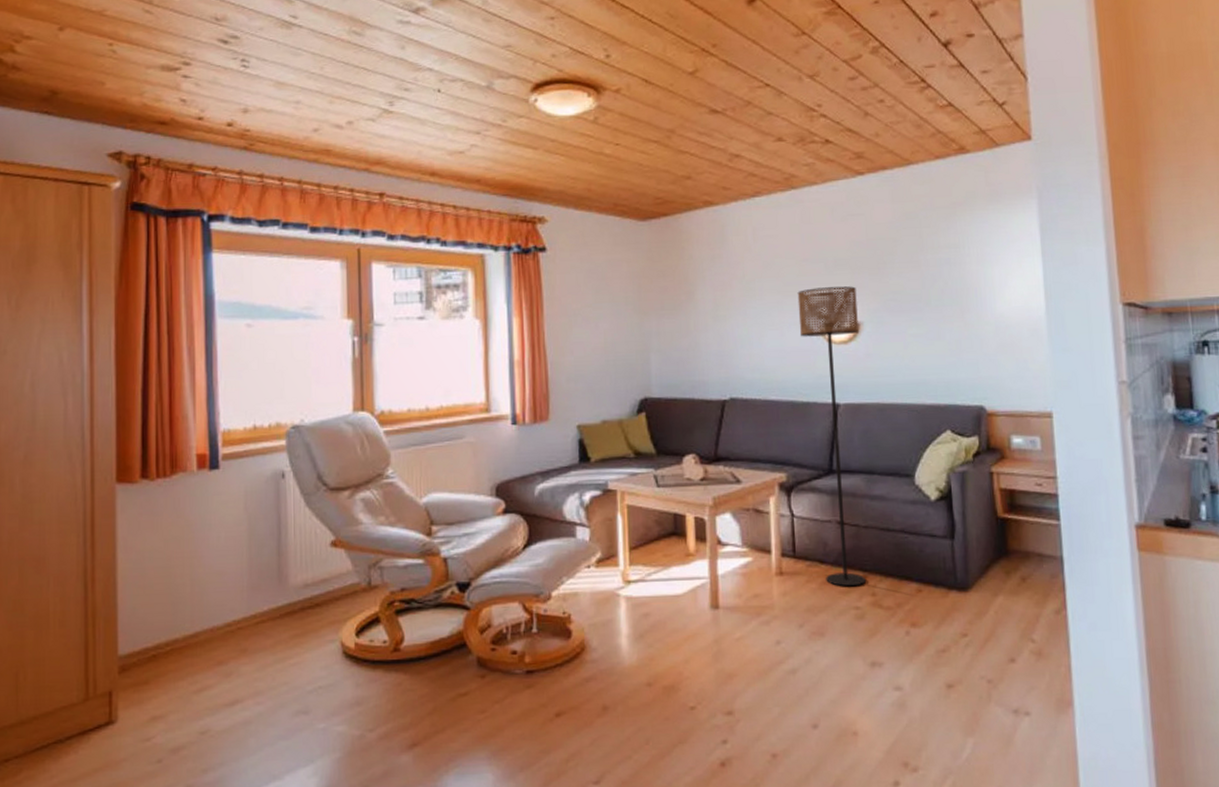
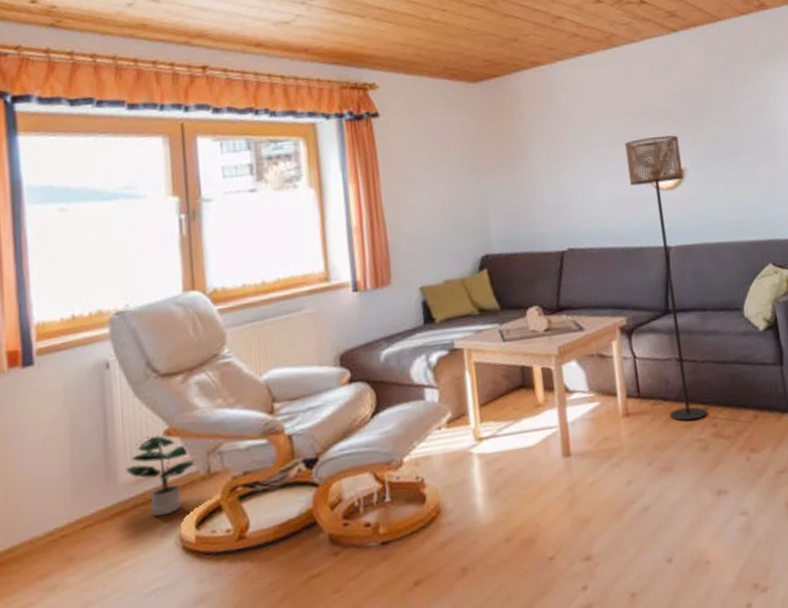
potted plant: none [296,545,358,621] -> present [126,435,196,517]

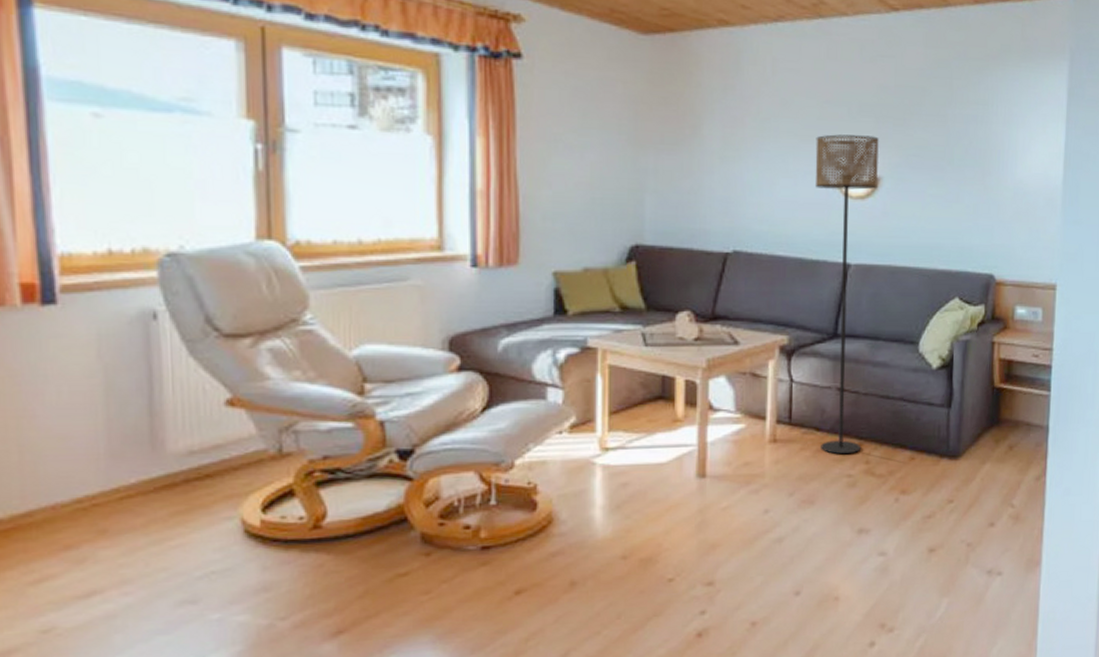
potted plant: present [126,435,196,517] -> none [176,404,265,495]

